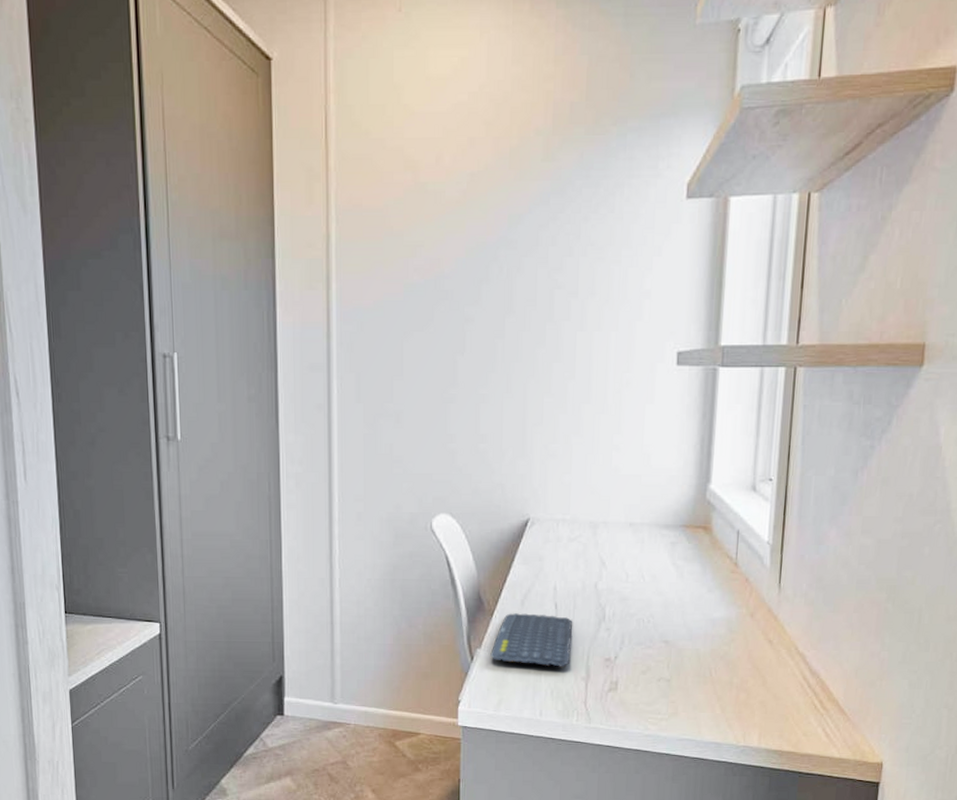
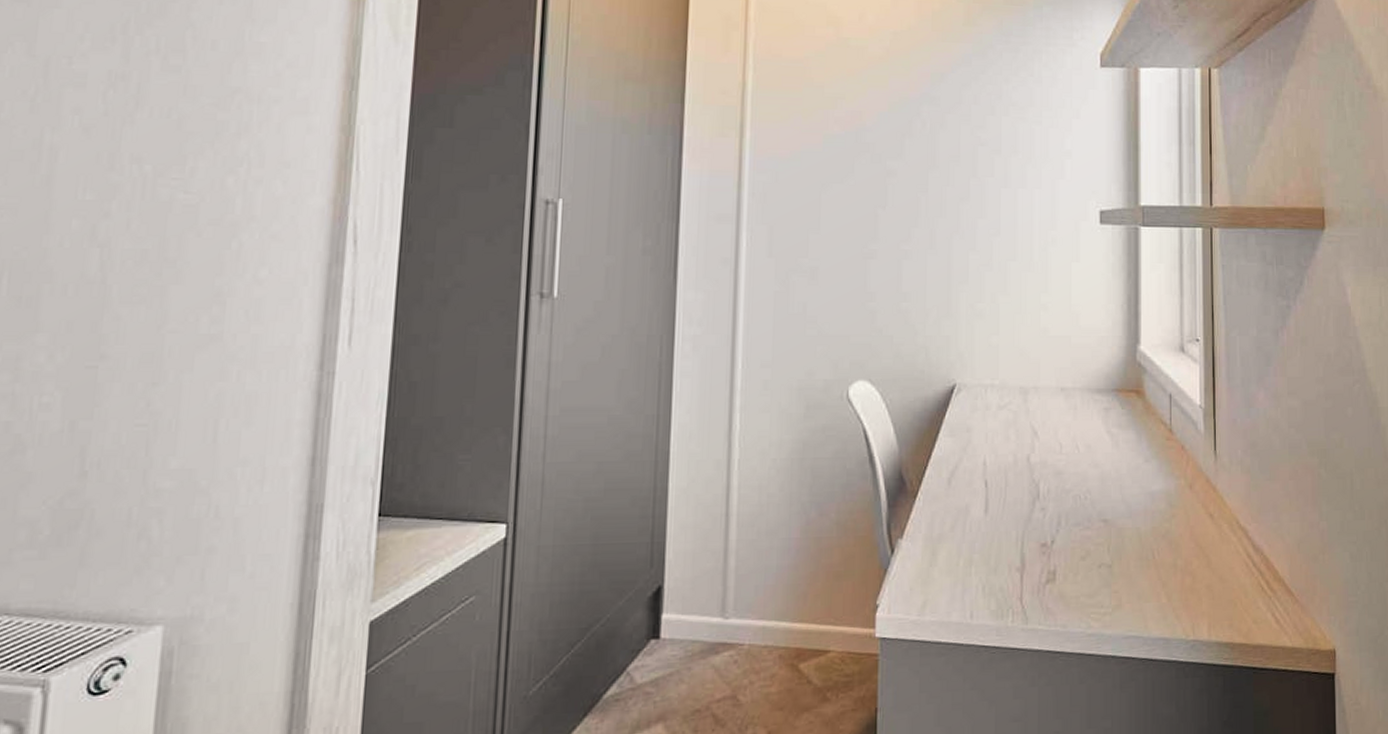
keyboard: present [490,613,573,668] -> none [913,494,1005,558]

